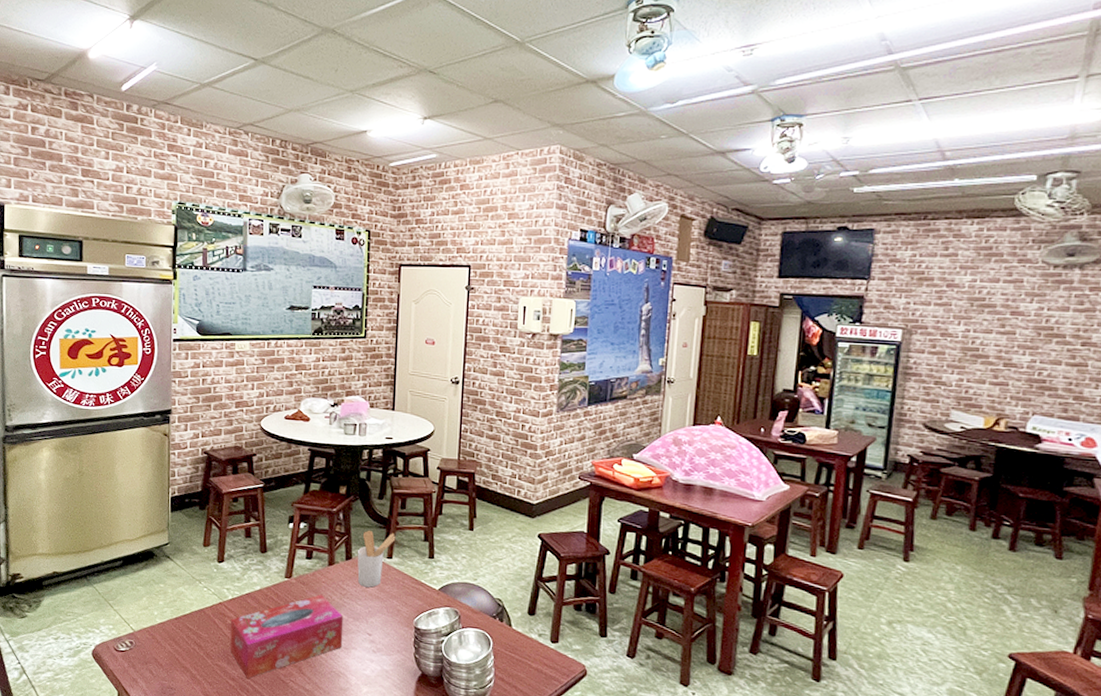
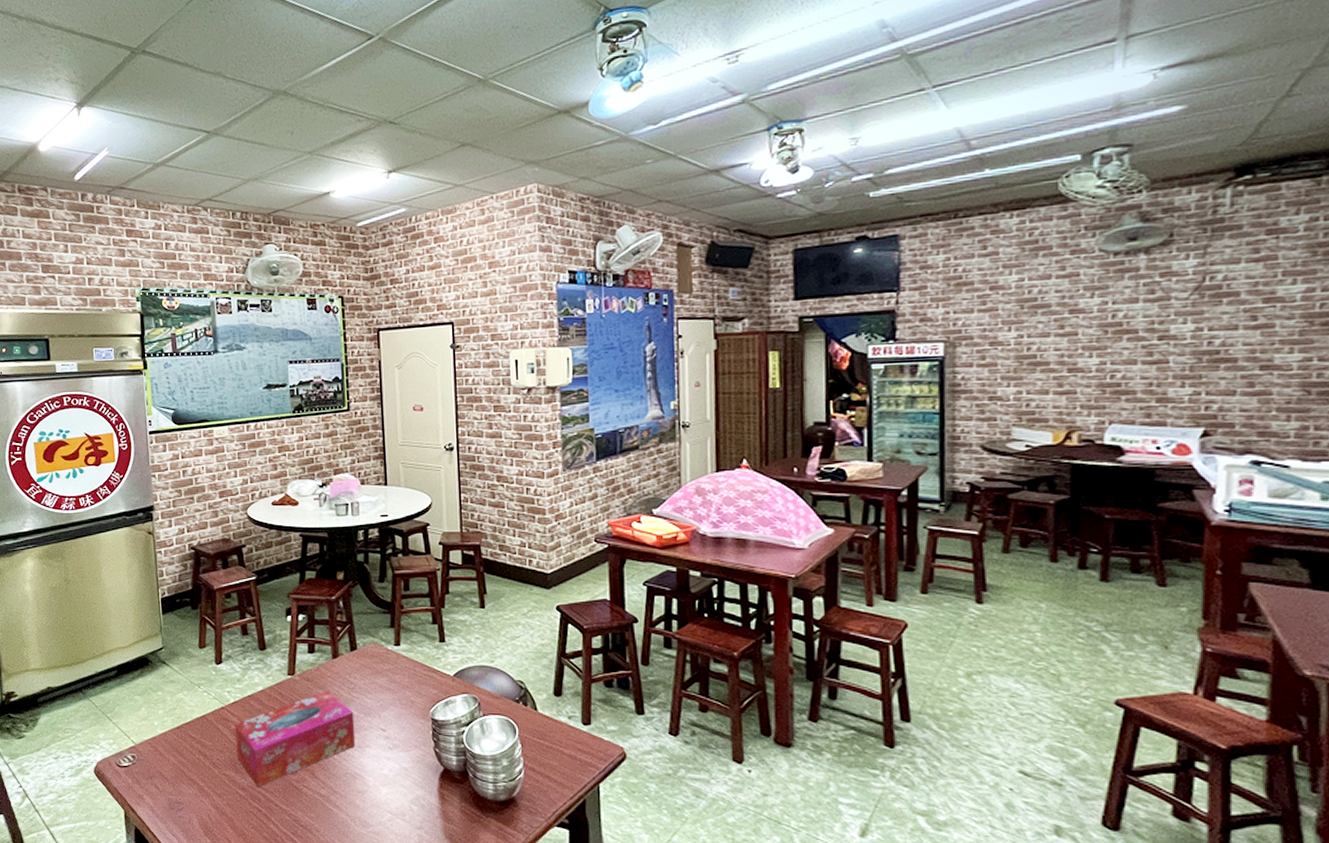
utensil holder: present [357,530,396,588] -> none [361,616,402,679]

